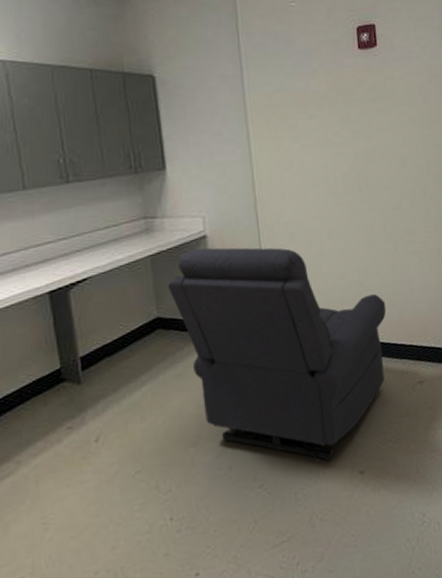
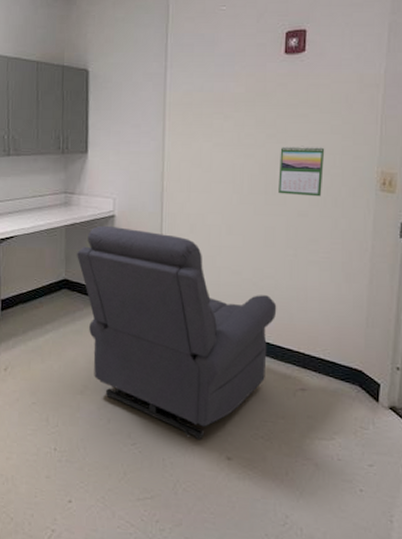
calendar: none [367,139,411,190] -> present [278,145,325,197]

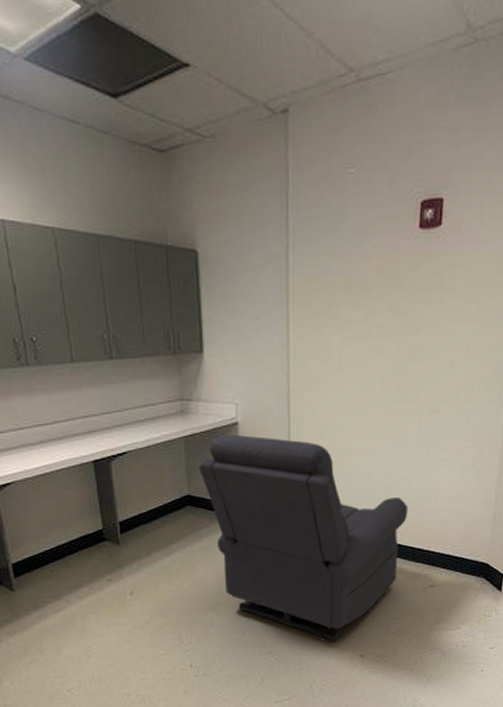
calendar: present [278,145,325,197] -> none [411,336,460,392]

